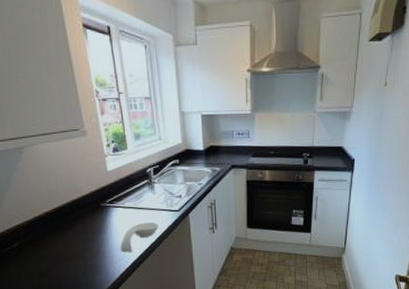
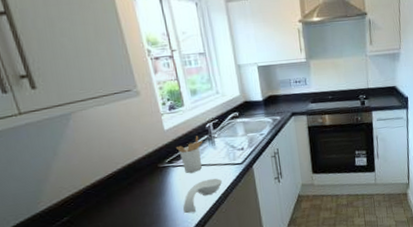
utensil holder: none [117,179,143,214] -> present [175,136,203,173]

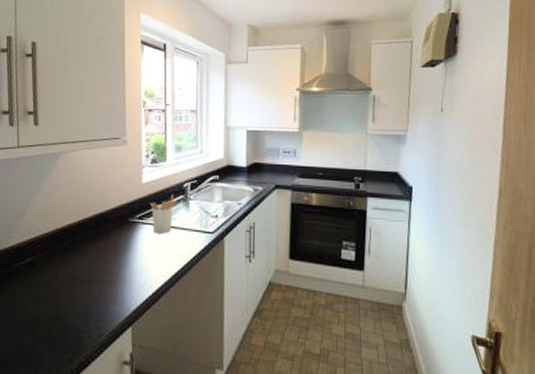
spoon rest: present [182,178,223,214] -> none [142,243,190,279]

